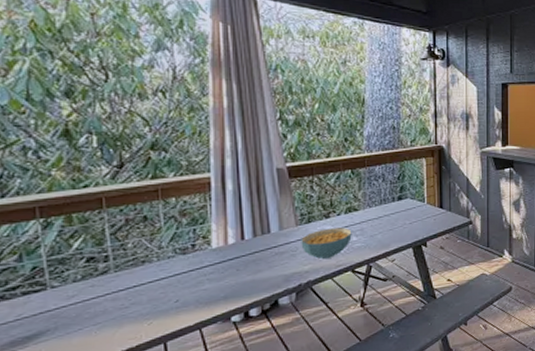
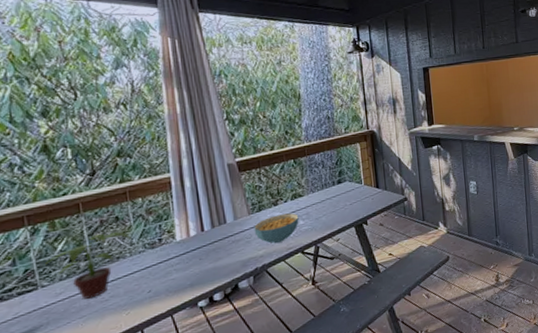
potted plant: none [58,233,161,305] -> present [45,232,132,299]

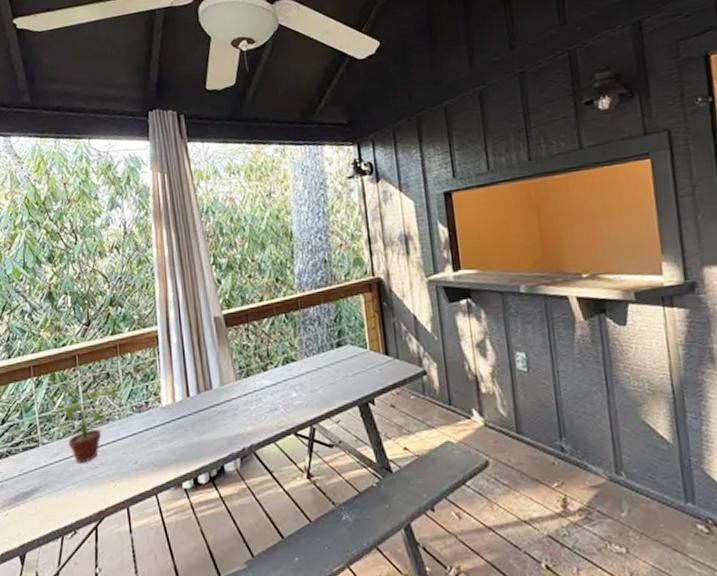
cereal bowl: present [254,213,299,244] -> none [241,381,292,420]

